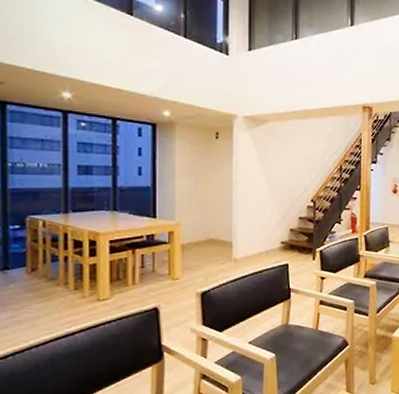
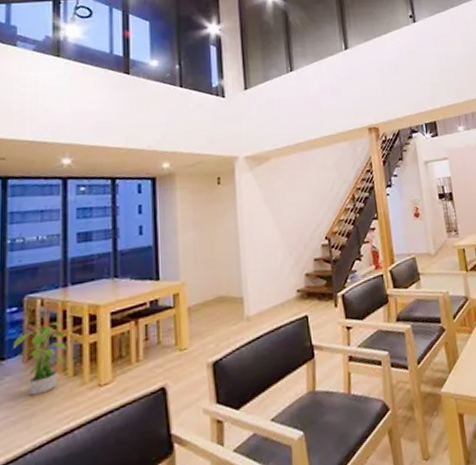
potted plant: none [17,243,69,302] -> present [13,323,68,396]

